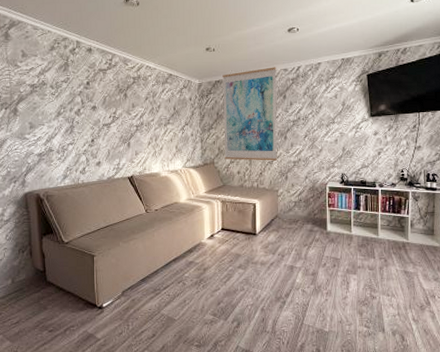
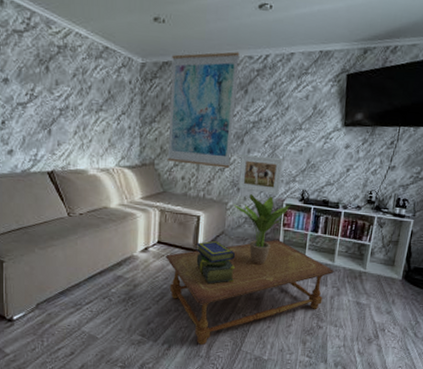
coffee table: none [229,218,380,320] -> present [166,239,334,345]
stack of books: none [254,224,291,263] -> present [195,240,236,284]
potted plant: none [283,180,333,243] -> present [233,193,291,265]
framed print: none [286,148,323,180] -> present [238,155,284,195]

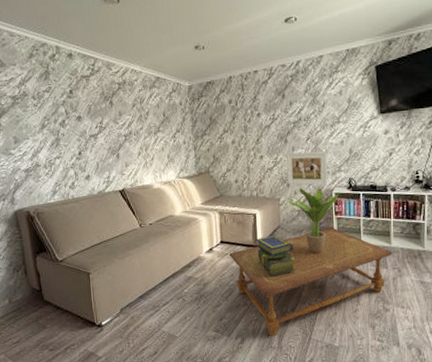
wall art: present [167,51,240,168] -> none [214,63,277,168]

